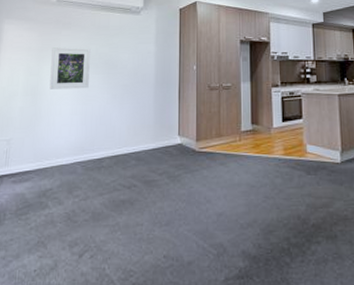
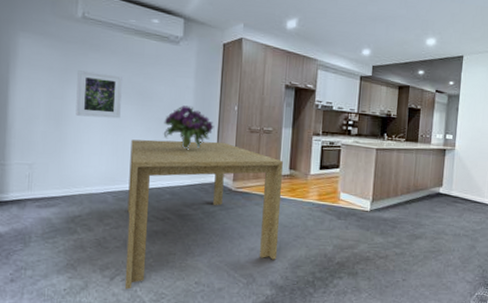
dining table: none [93,102,247,268] -> present [124,139,283,290]
bouquet: none [128,70,175,113] -> present [163,105,214,150]

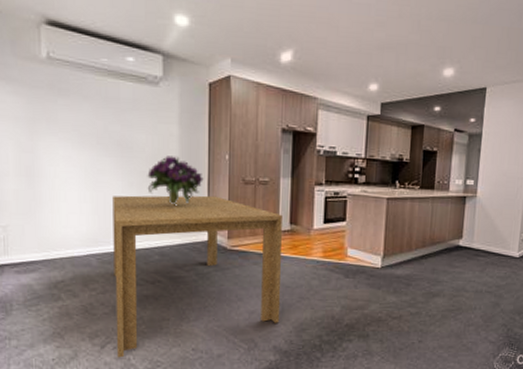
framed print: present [75,70,122,119] -> none [47,119,98,173]

